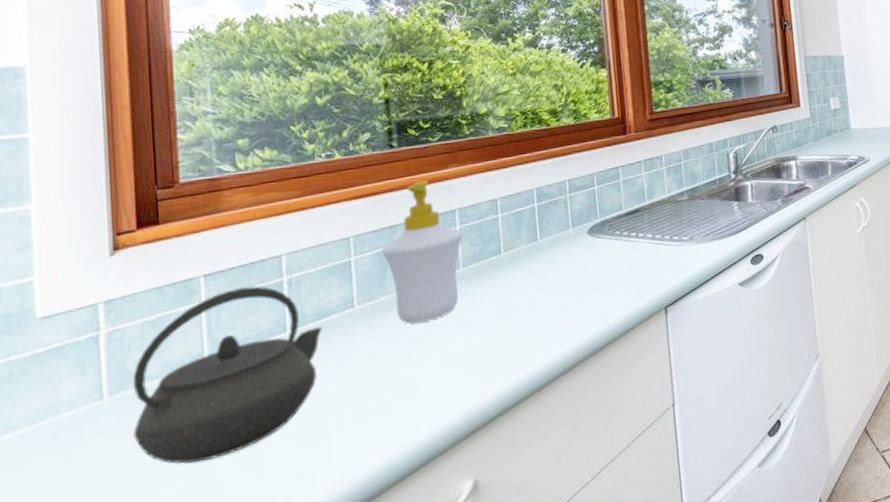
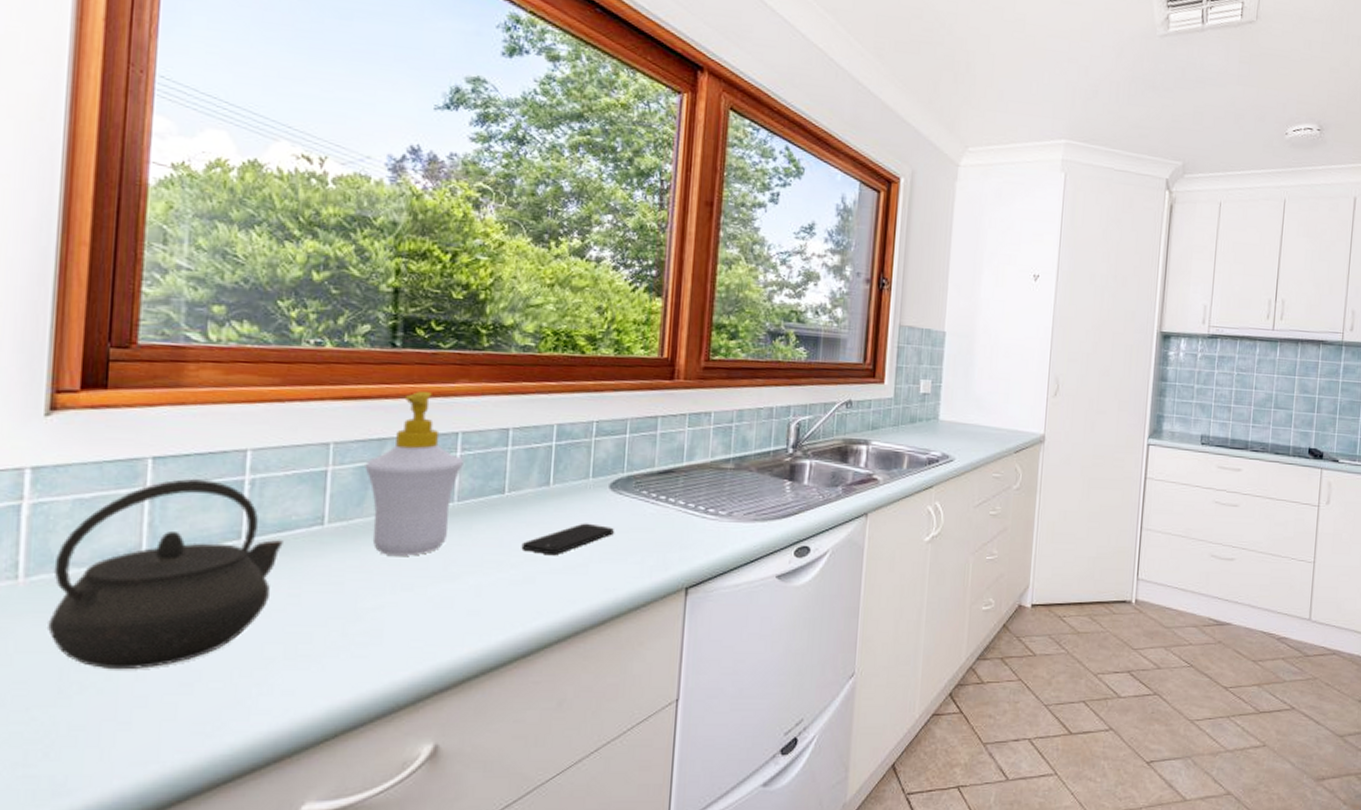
smartphone: none [522,266,597,300] -> present [521,523,614,556]

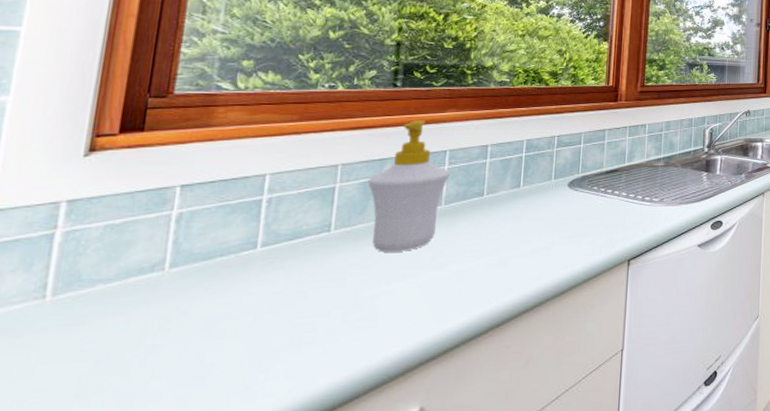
kettle: present [48,479,283,670] -> none [70,201,294,371]
smartphone: present [521,523,614,556] -> none [496,215,571,243]

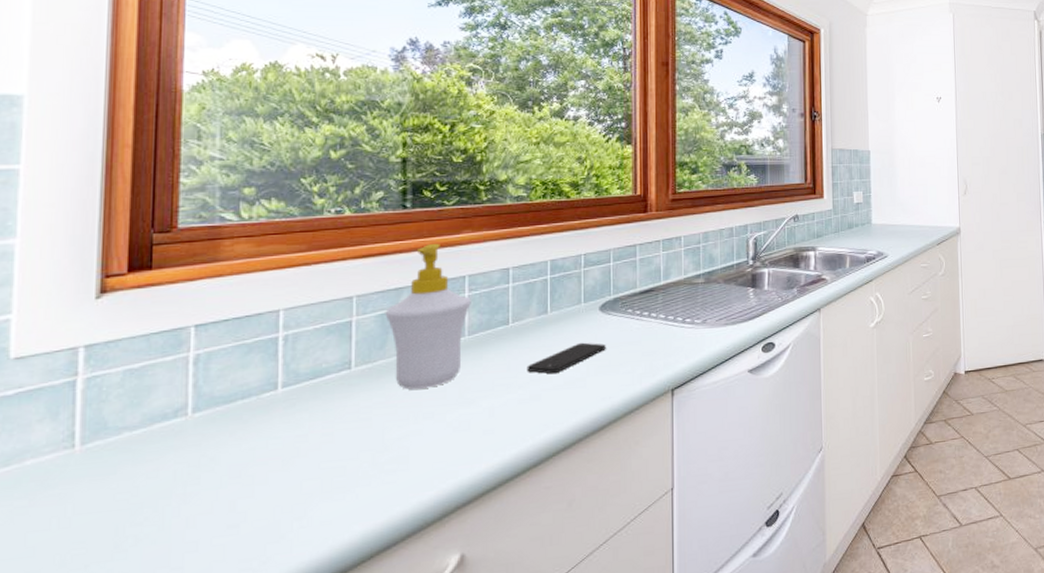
smartphone: none [496,215,571,243] -> present [527,342,606,374]

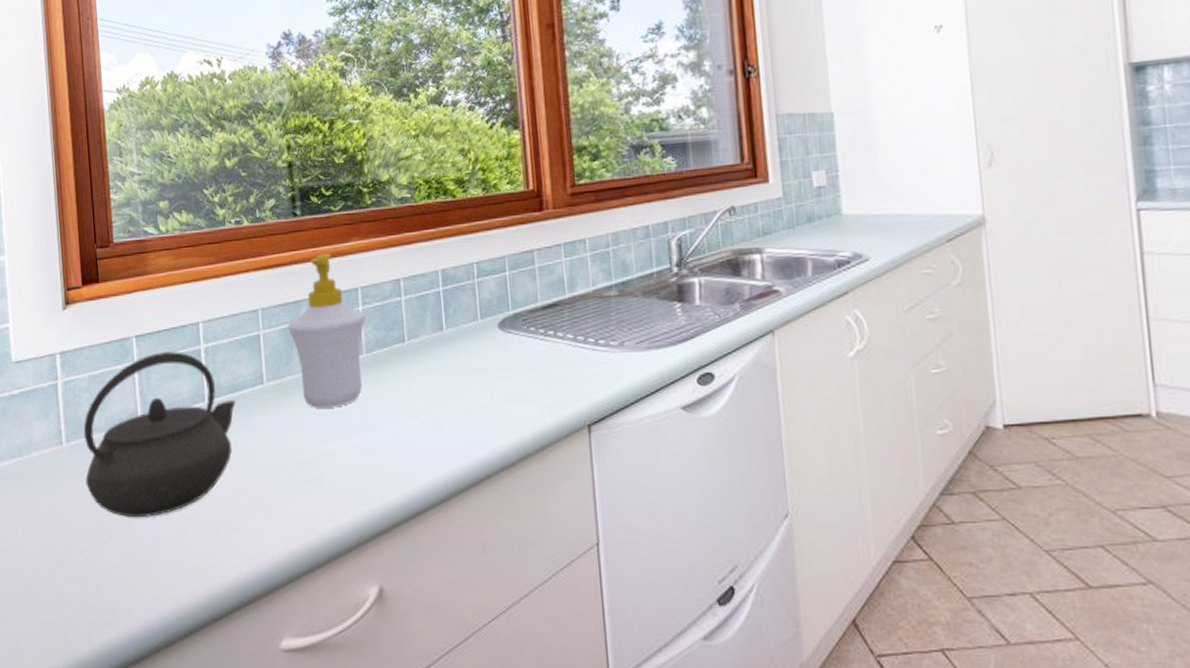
kettle: none [104,340,316,521] -> present [83,352,236,518]
smartphone: present [527,342,606,374] -> none [427,364,509,400]

